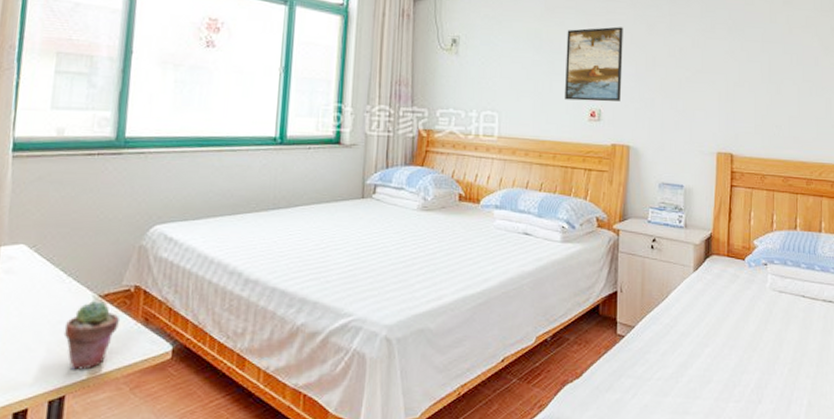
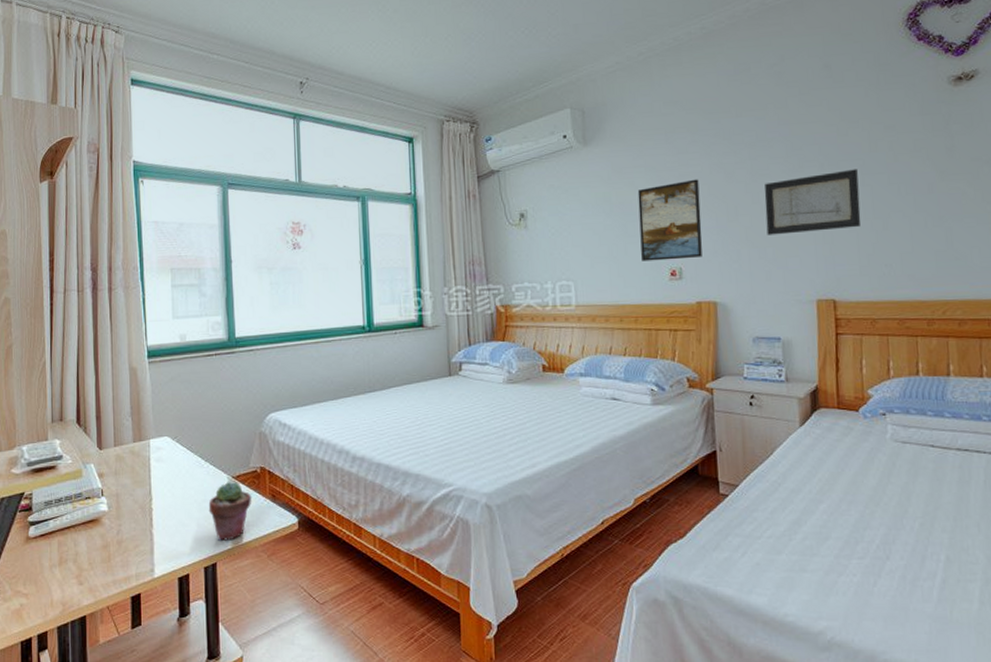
wall art: none [679,36,759,90] -> present [764,169,861,235]

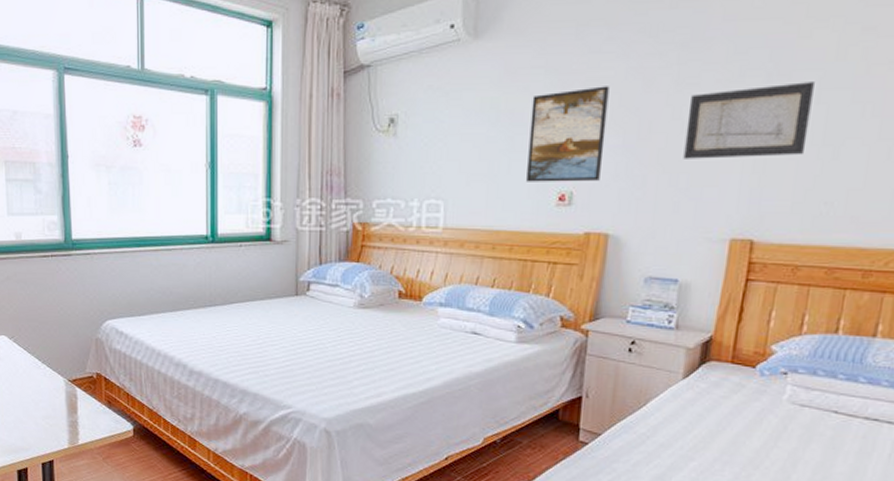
potted succulent: present [208,481,252,541] -> none [45,384,88,441]

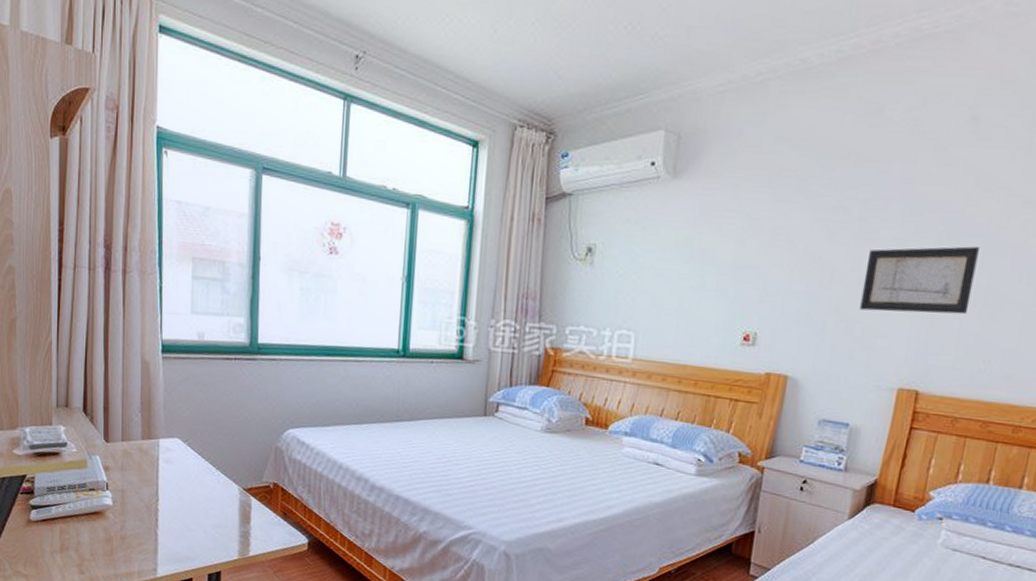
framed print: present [526,86,610,182] -> none [714,234,796,324]

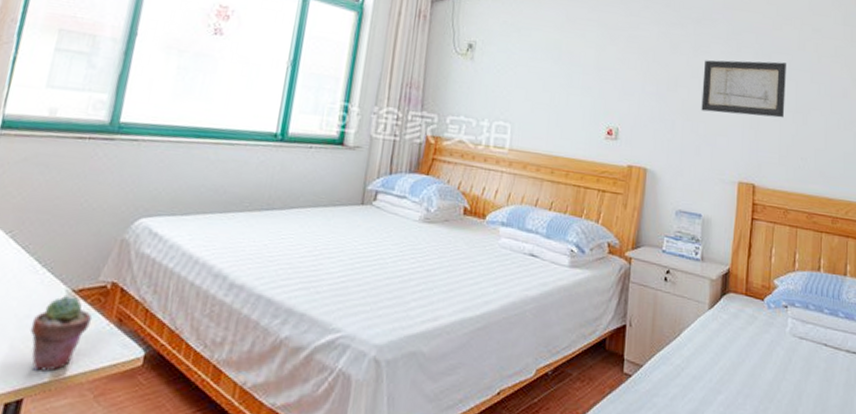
potted succulent: none [216,492,263,552] -> present [30,294,93,372]

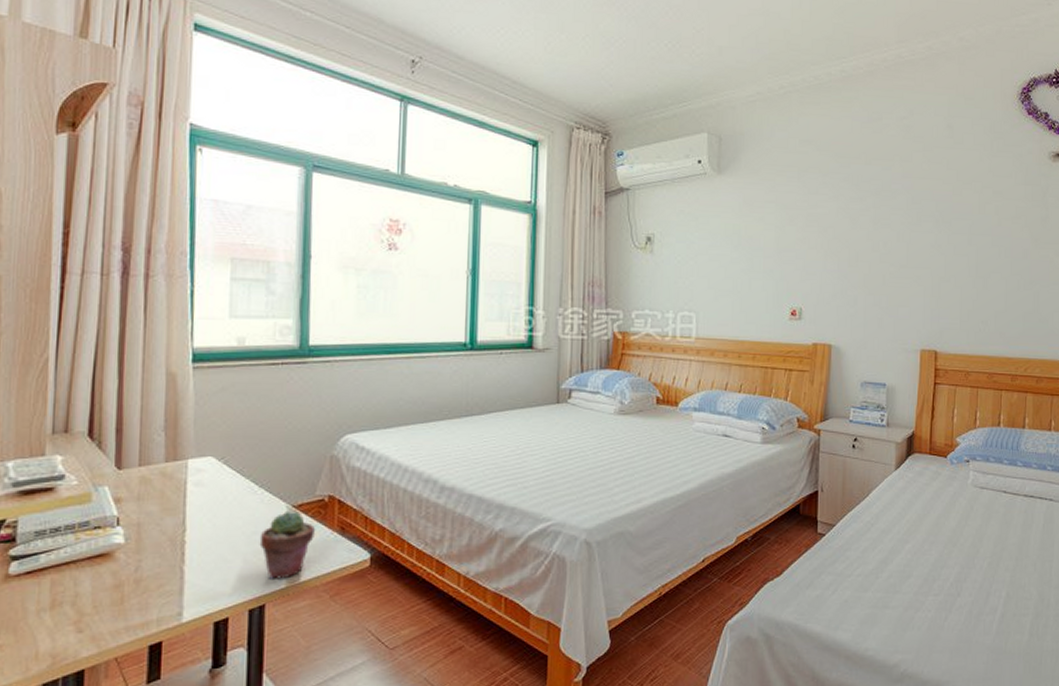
wall art: present [701,60,786,118] -> none [883,228,967,284]

